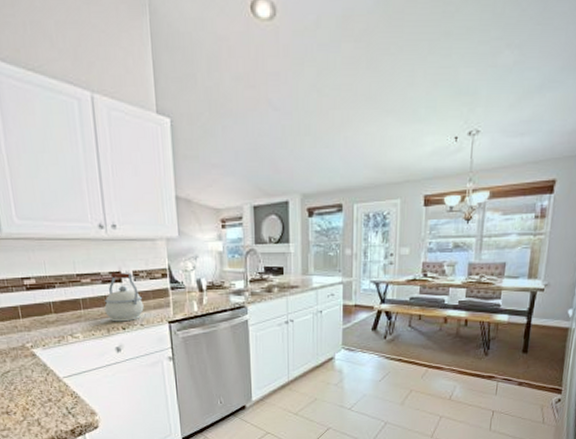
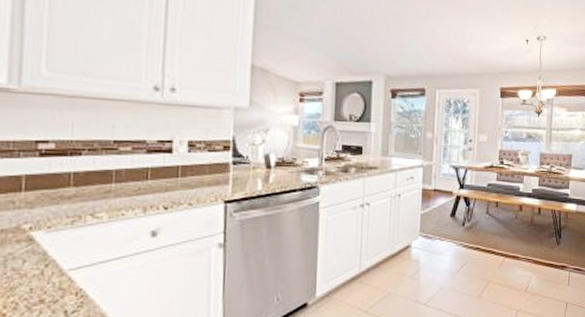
kettle: present [104,272,144,322] -> none [144,140,196,200]

